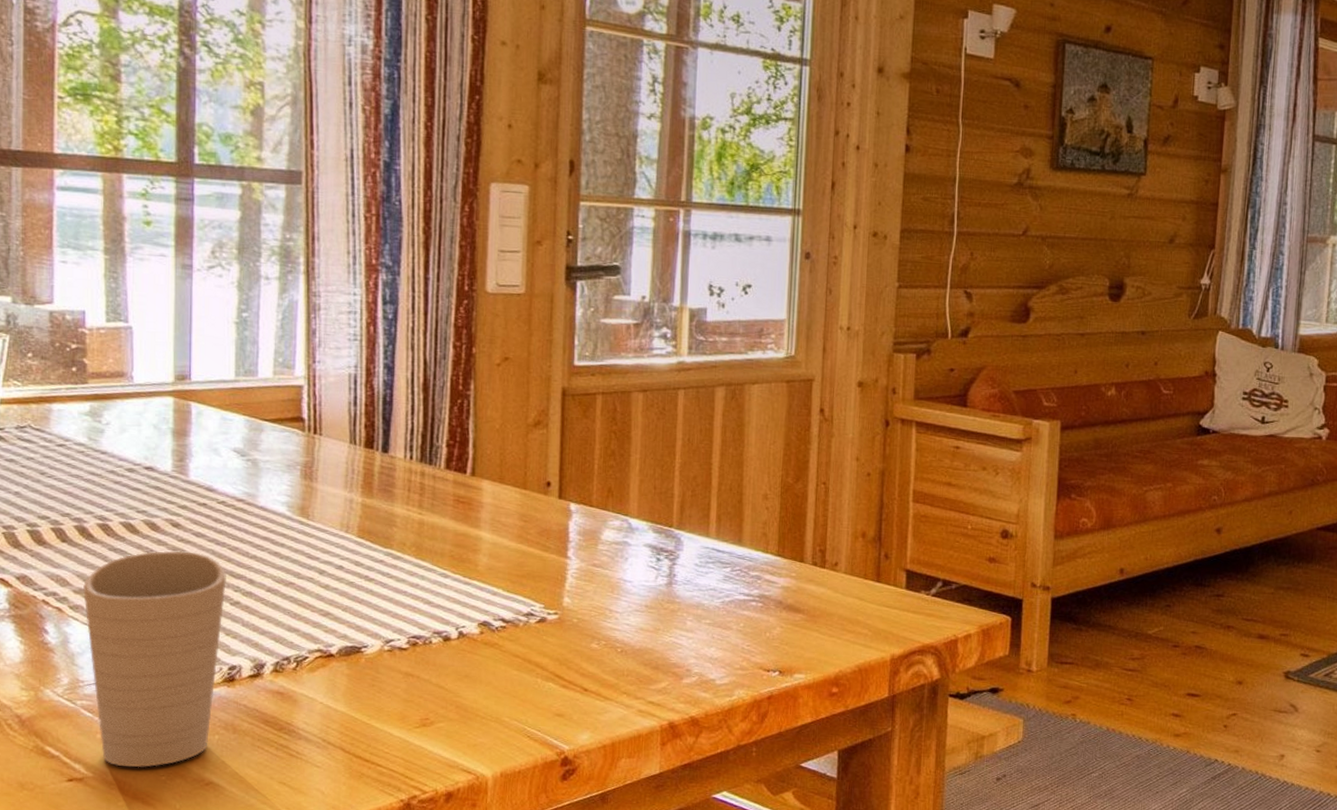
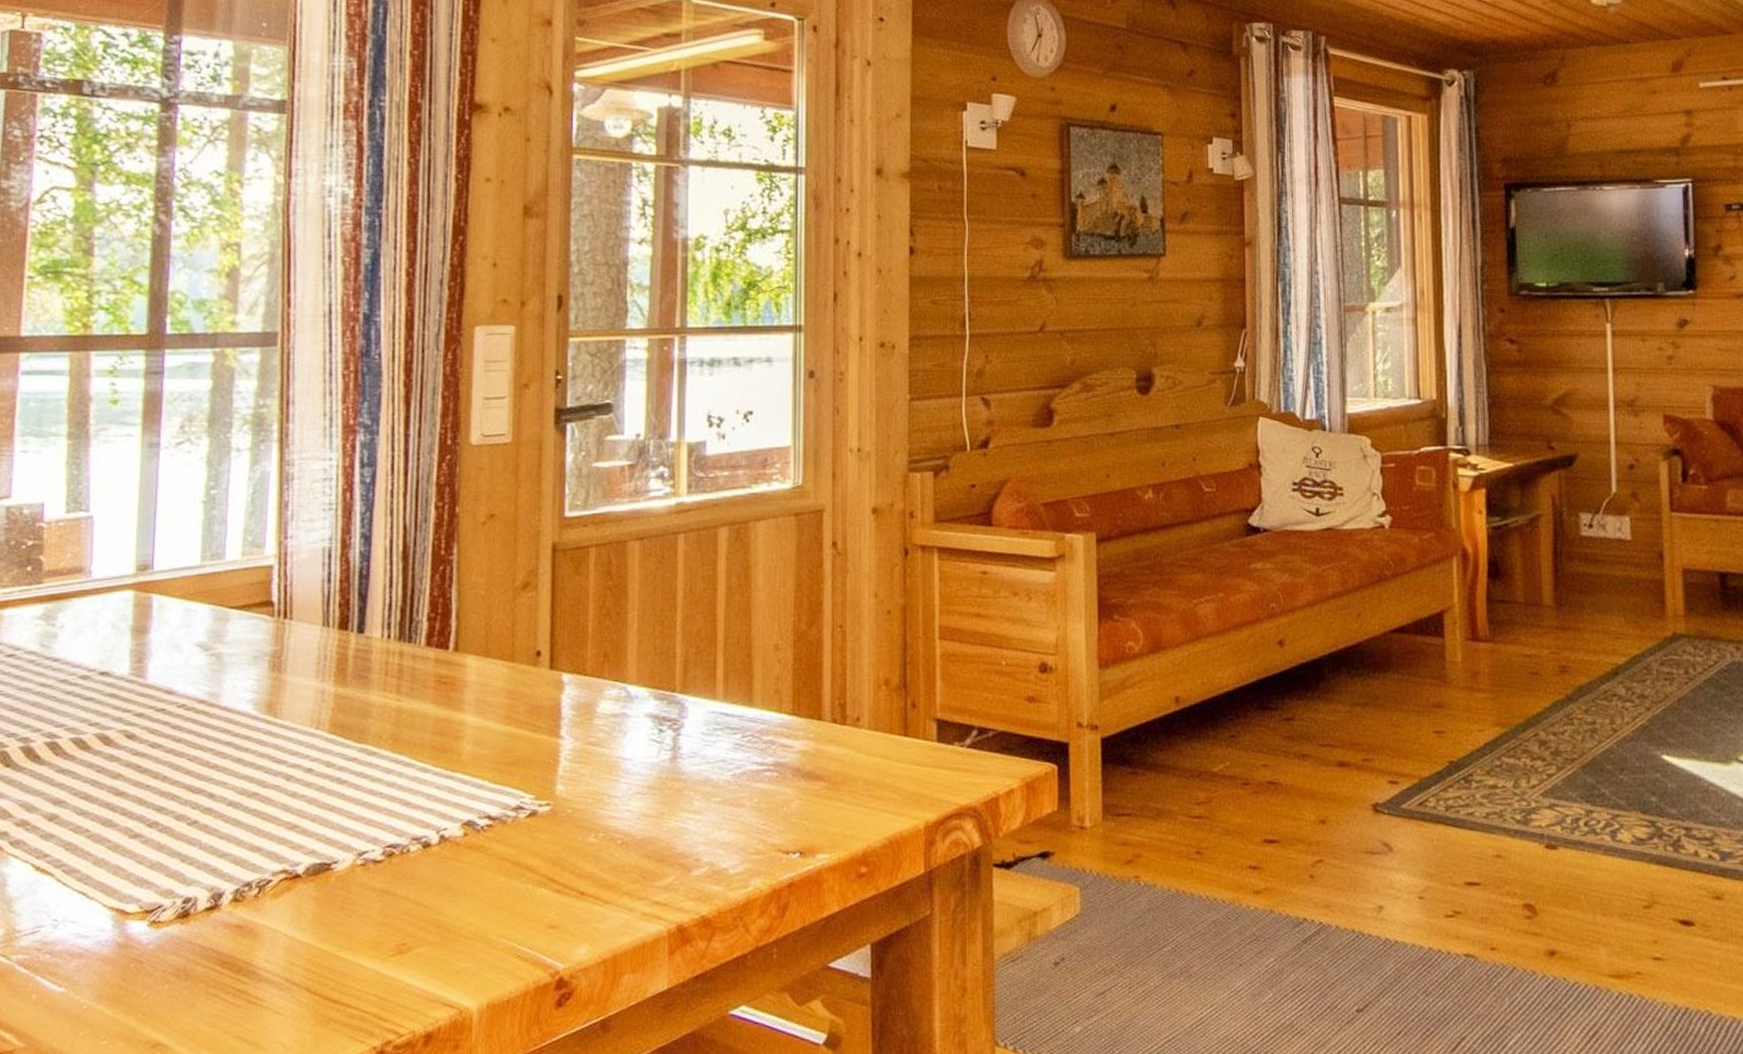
cup: present [83,550,226,768] -> none [26,765,184,1033]

